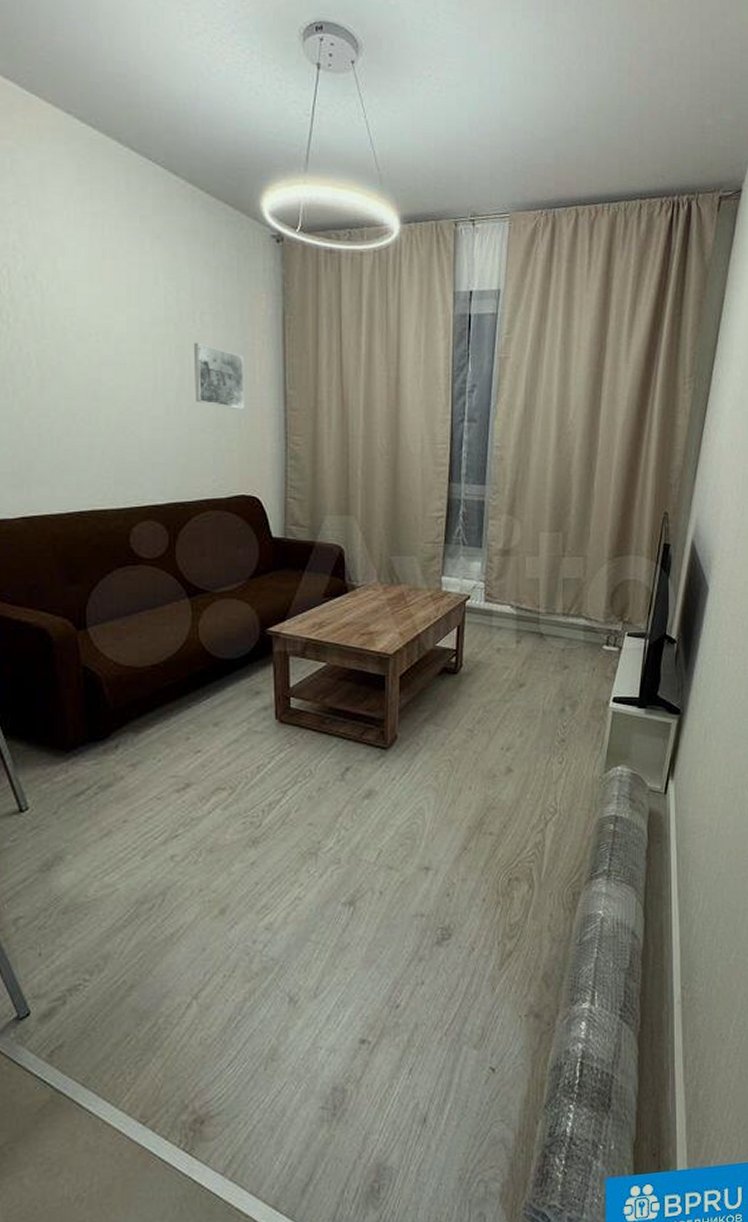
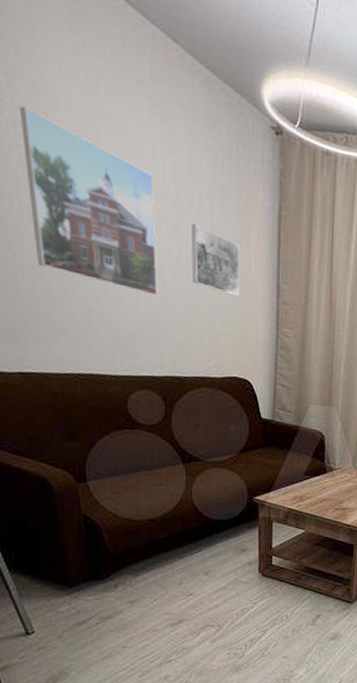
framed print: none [30,259,161,421] -> present [19,105,158,297]

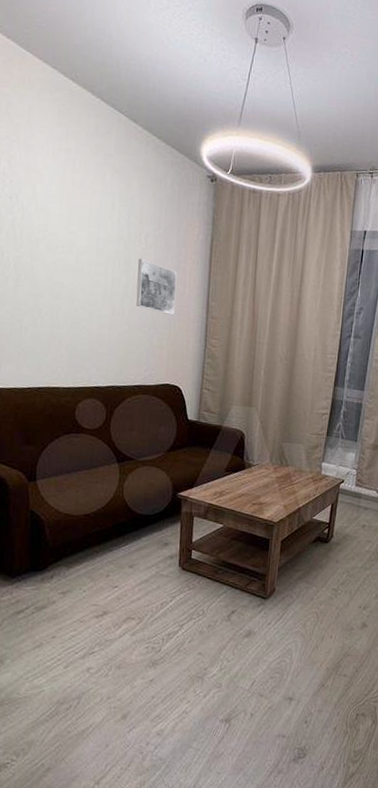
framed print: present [19,105,158,297] -> none [15,183,111,320]

